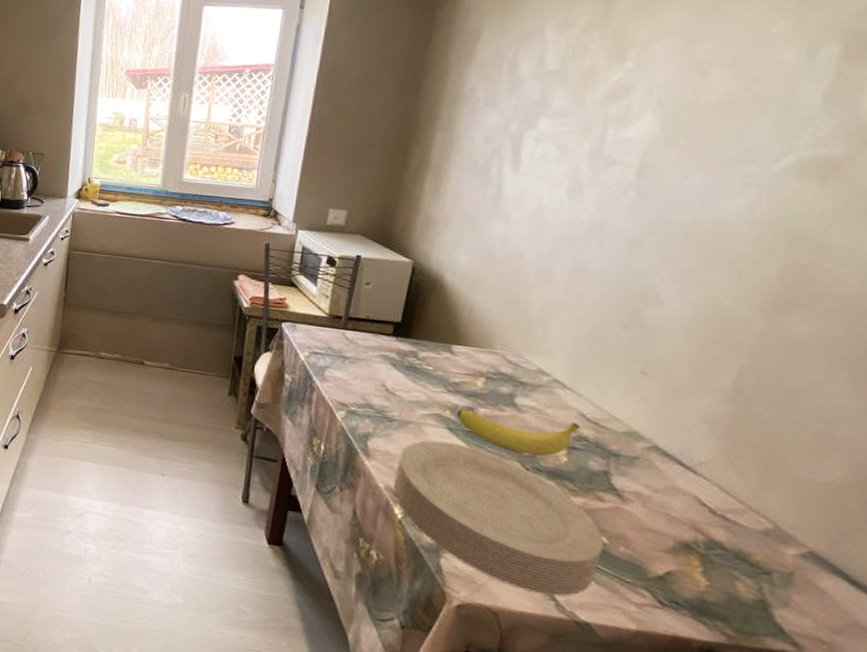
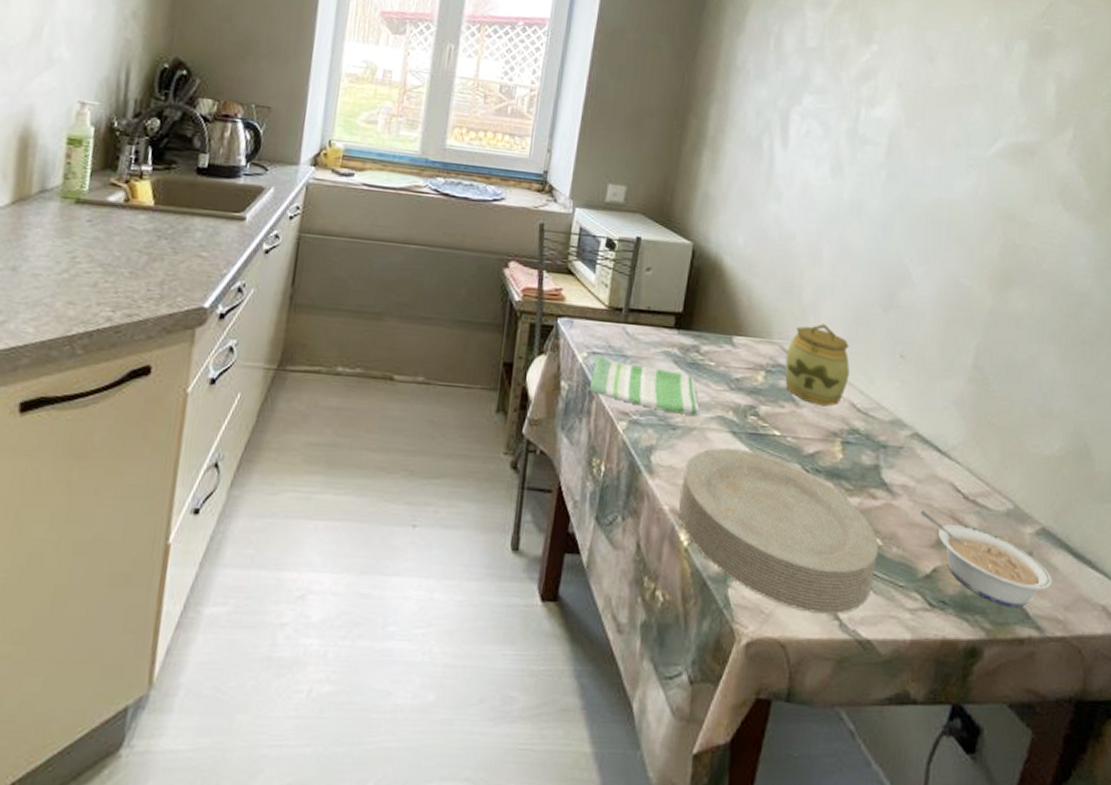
dish towel: none [310,354,416,411] -> present [589,354,700,415]
fruit: present [457,410,580,456] -> none [739,409,852,455]
jar: none [506,338,581,414] -> present [785,324,850,407]
legume: none [656,517,818,622] -> present [921,510,1052,608]

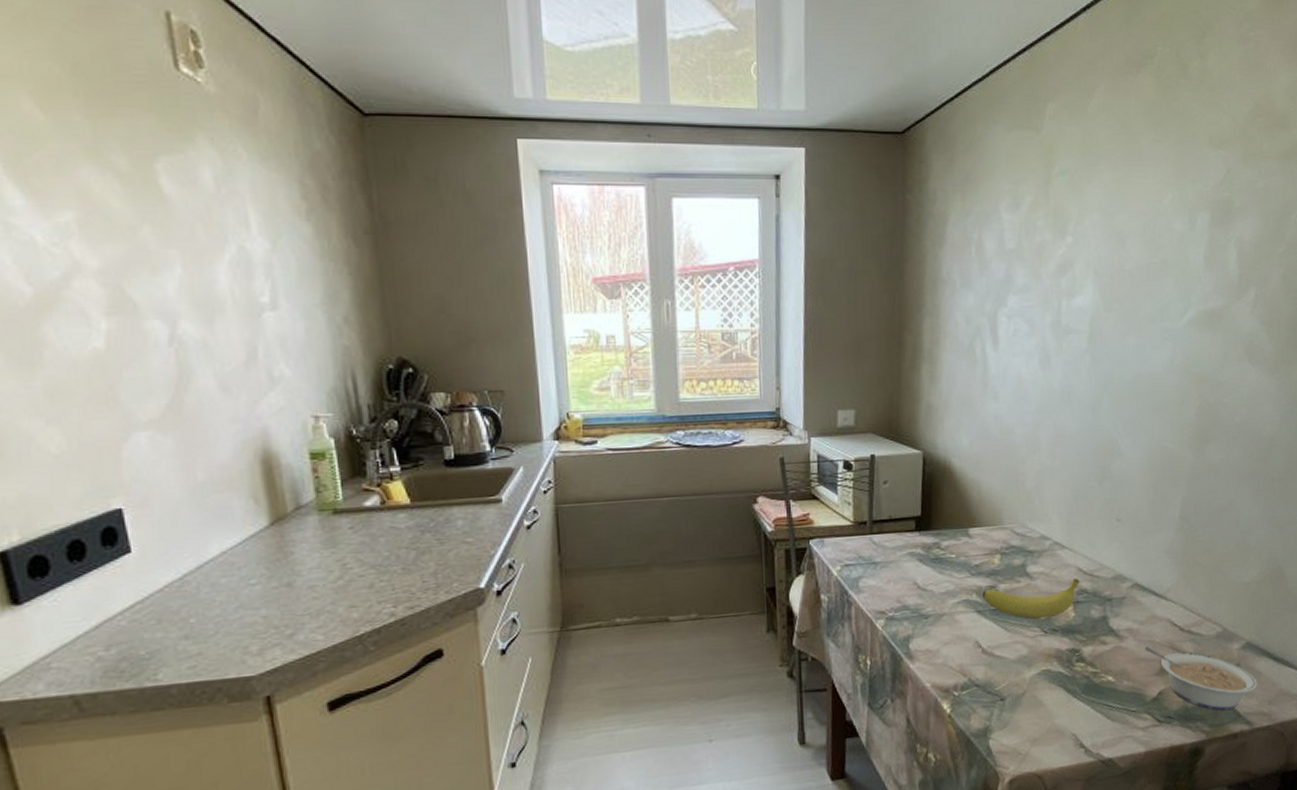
dish towel: present [589,354,700,415] -> none [846,566,947,605]
plate: present [678,448,880,614] -> none [938,624,1113,747]
fruit: none [739,409,852,455] -> present [982,578,1080,620]
jar: present [785,324,850,407] -> none [1017,504,1074,575]

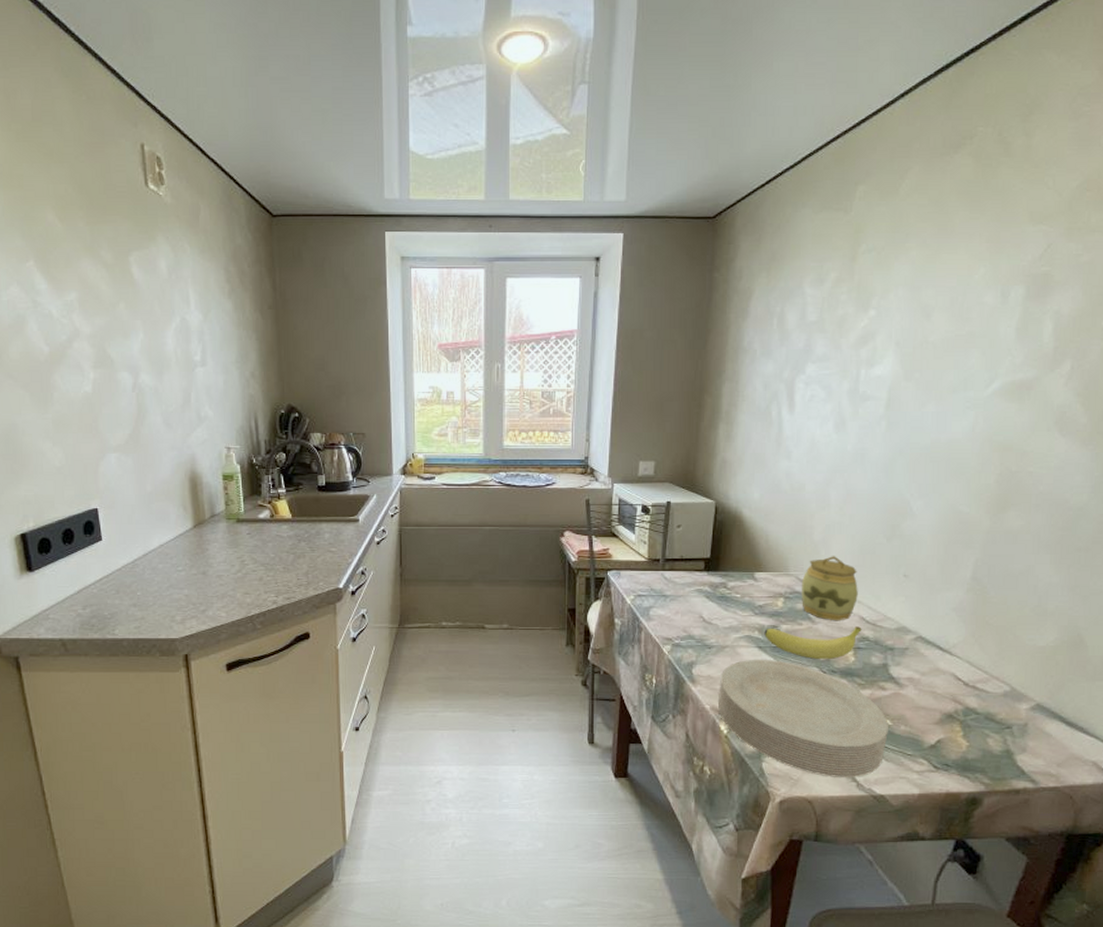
plate: none [938,624,1113,747] -> present [717,660,890,777]
jar: none [1017,504,1074,575] -> present [801,556,858,621]
legume: present [1145,646,1257,711] -> none [926,696,1046,767]

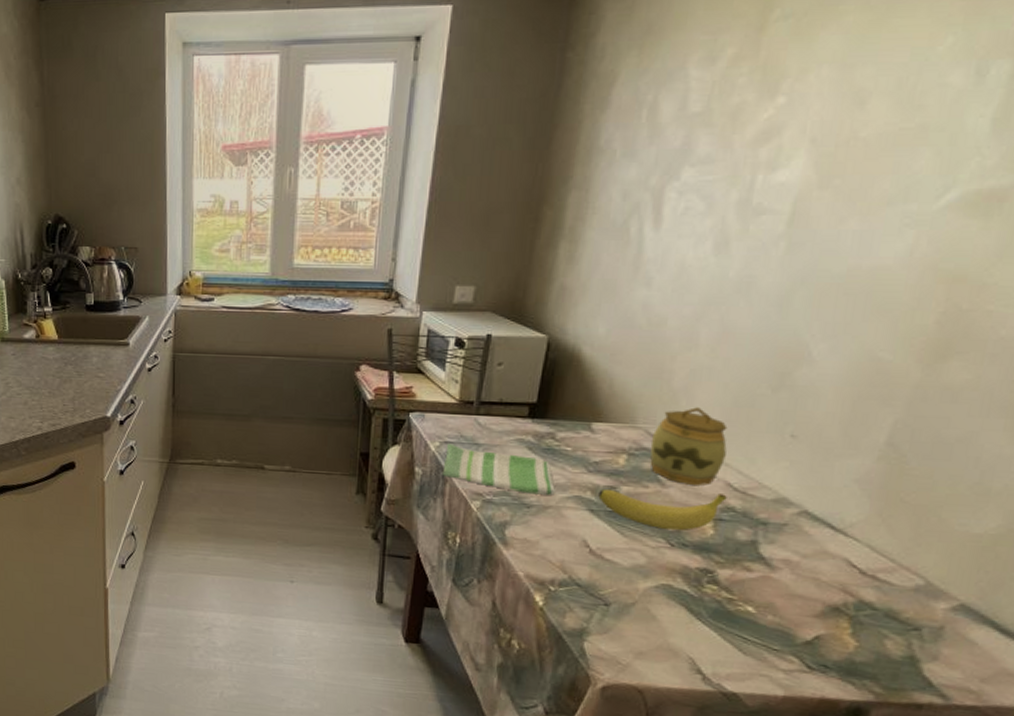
dish towel: none [638,596,730,636] -> present [442,443,555,495]
plate: present [717,660,890,777] -> none [533,524,752,670]

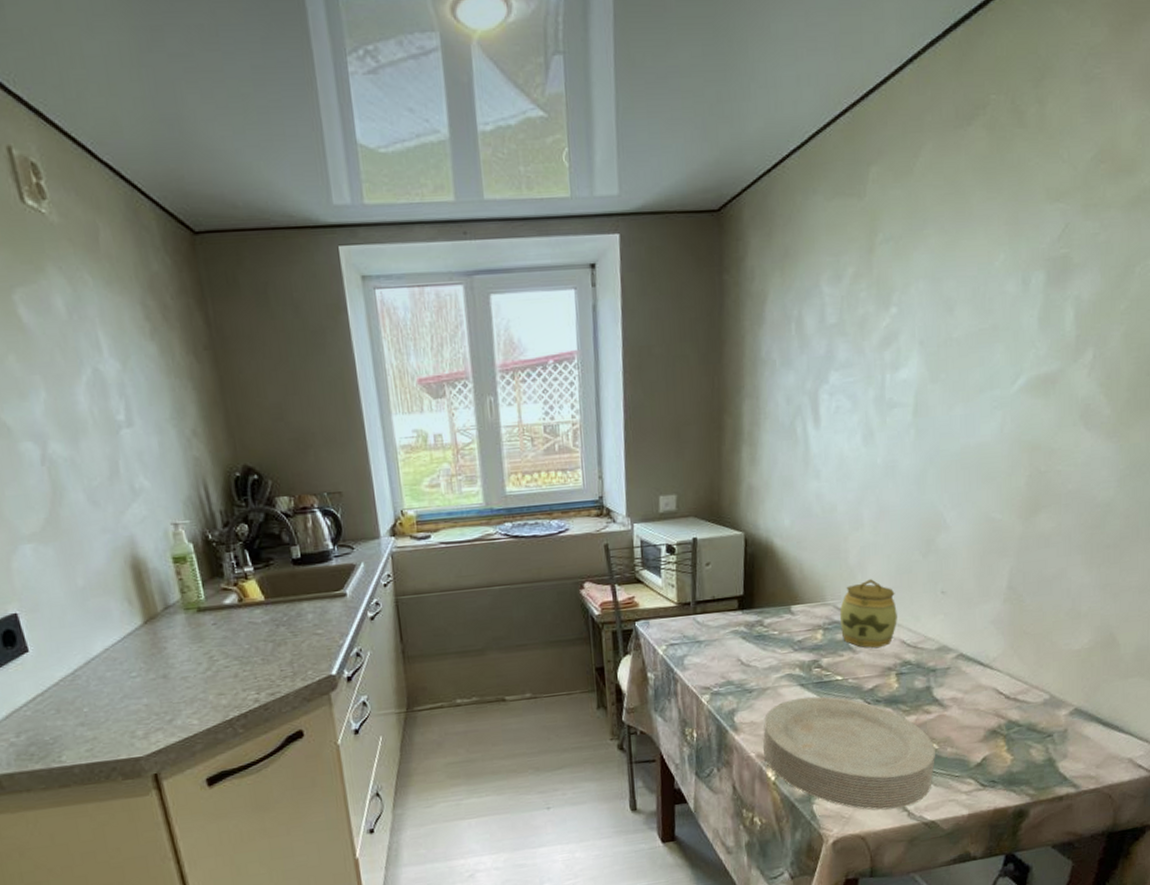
dish towel: present [442,443,555,495] -> none [672,645,770,680]
plate: none [533,524,752,670] -> present [762,696,936,810]
fruit: present [598,490,727,531] -> none [805,651,904,691]

